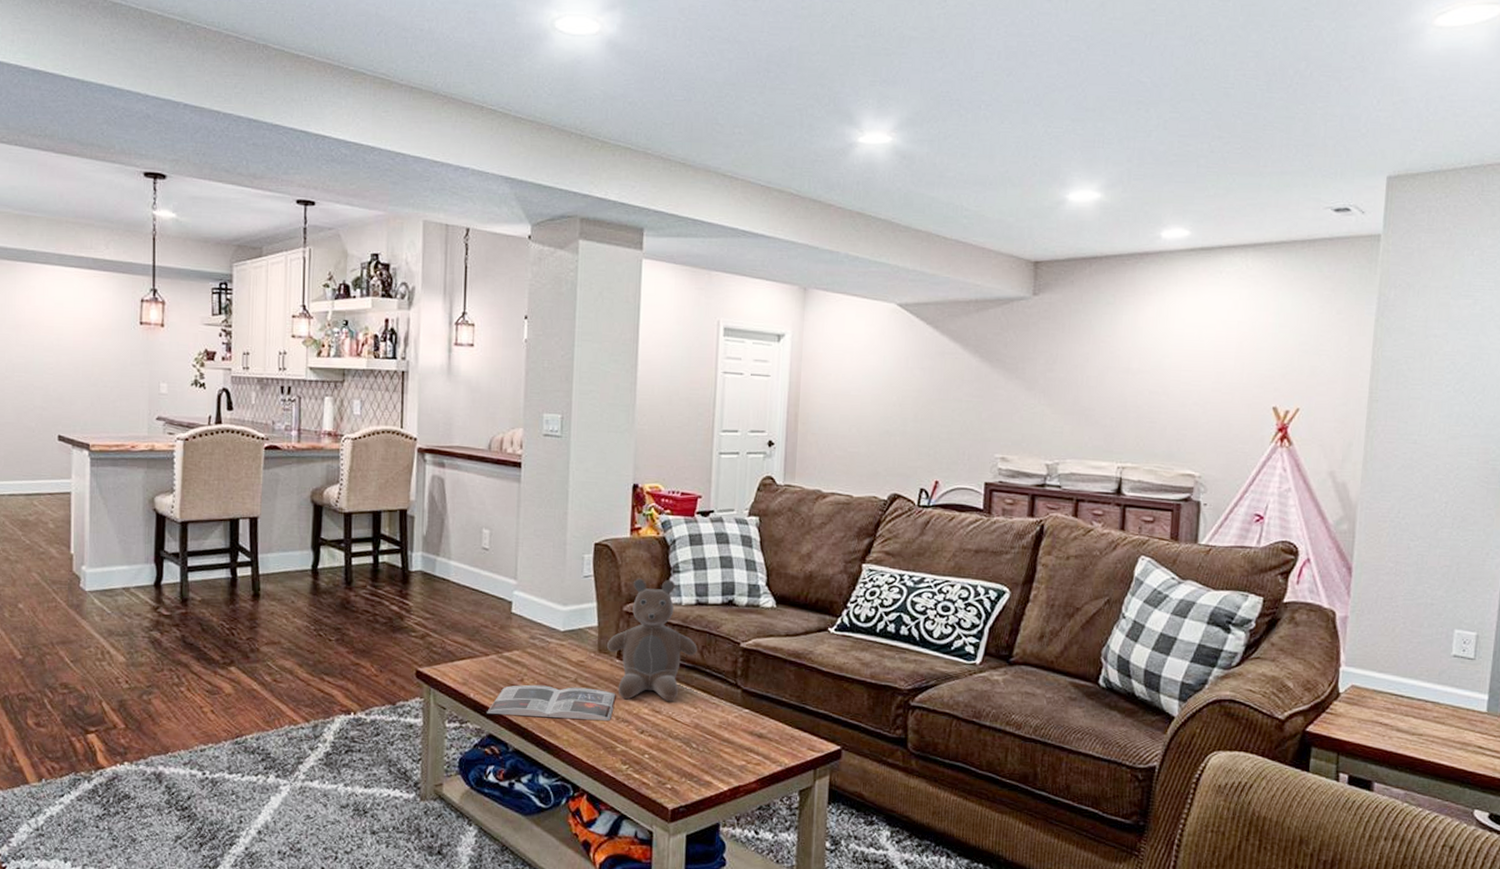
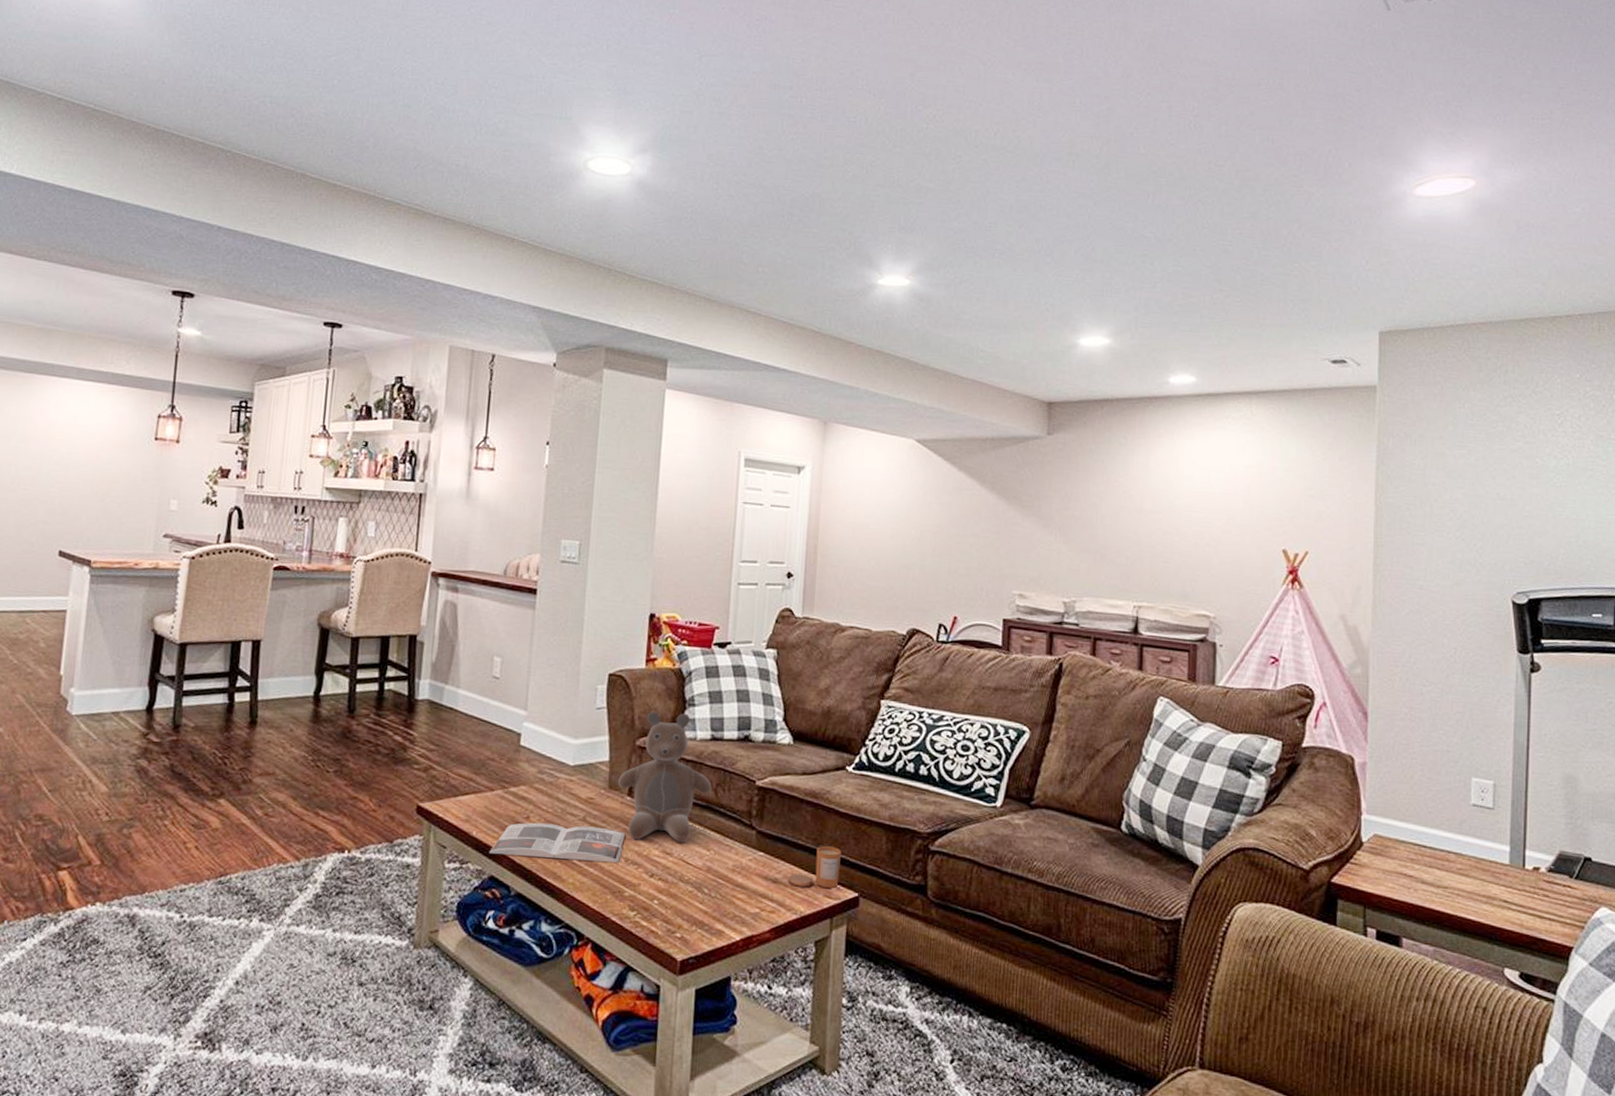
candle: none [772,702,824,743] -> present [787,845,841,889]

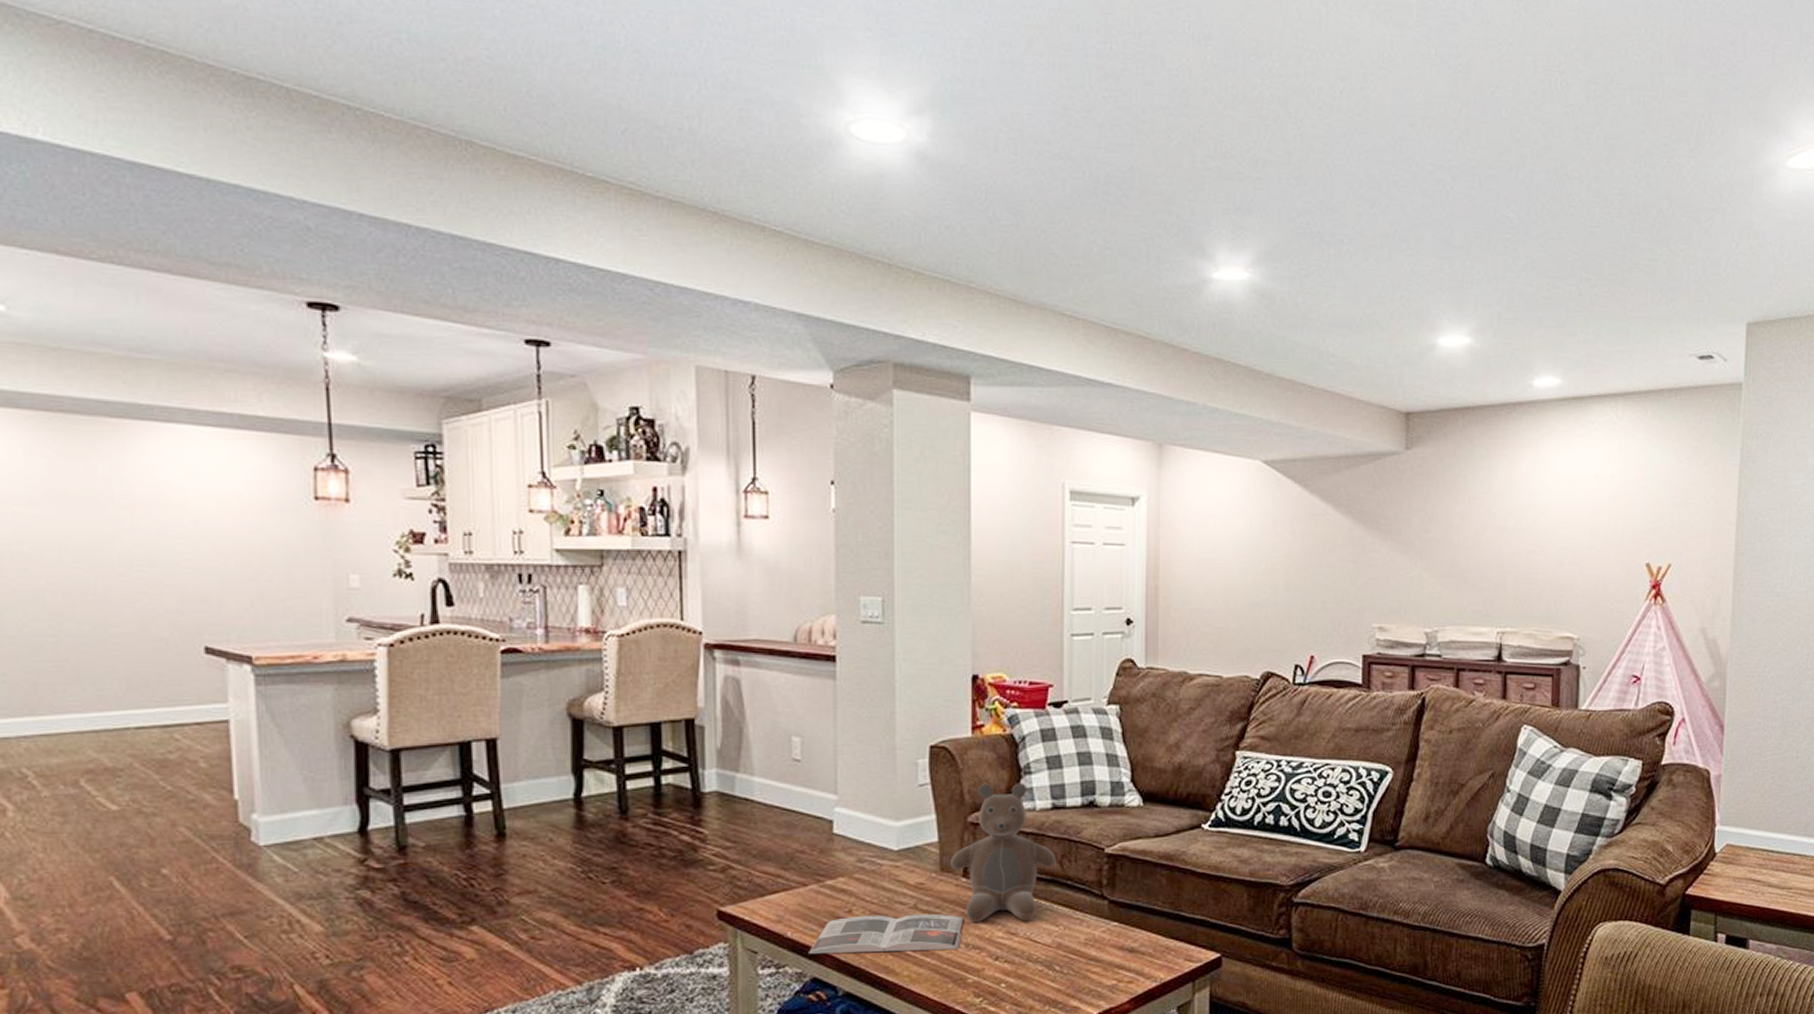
candle: present [787,845,841,889] -> none [1145,908,1200,954]

